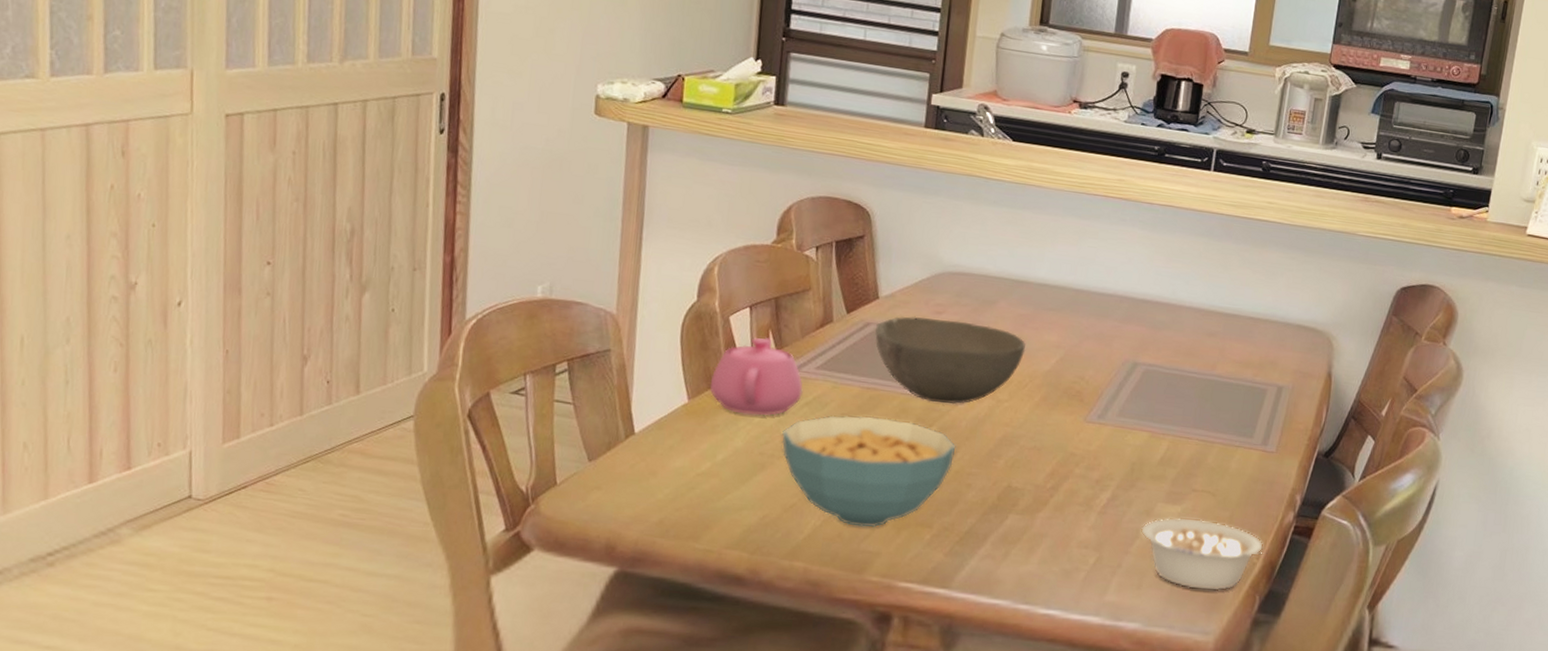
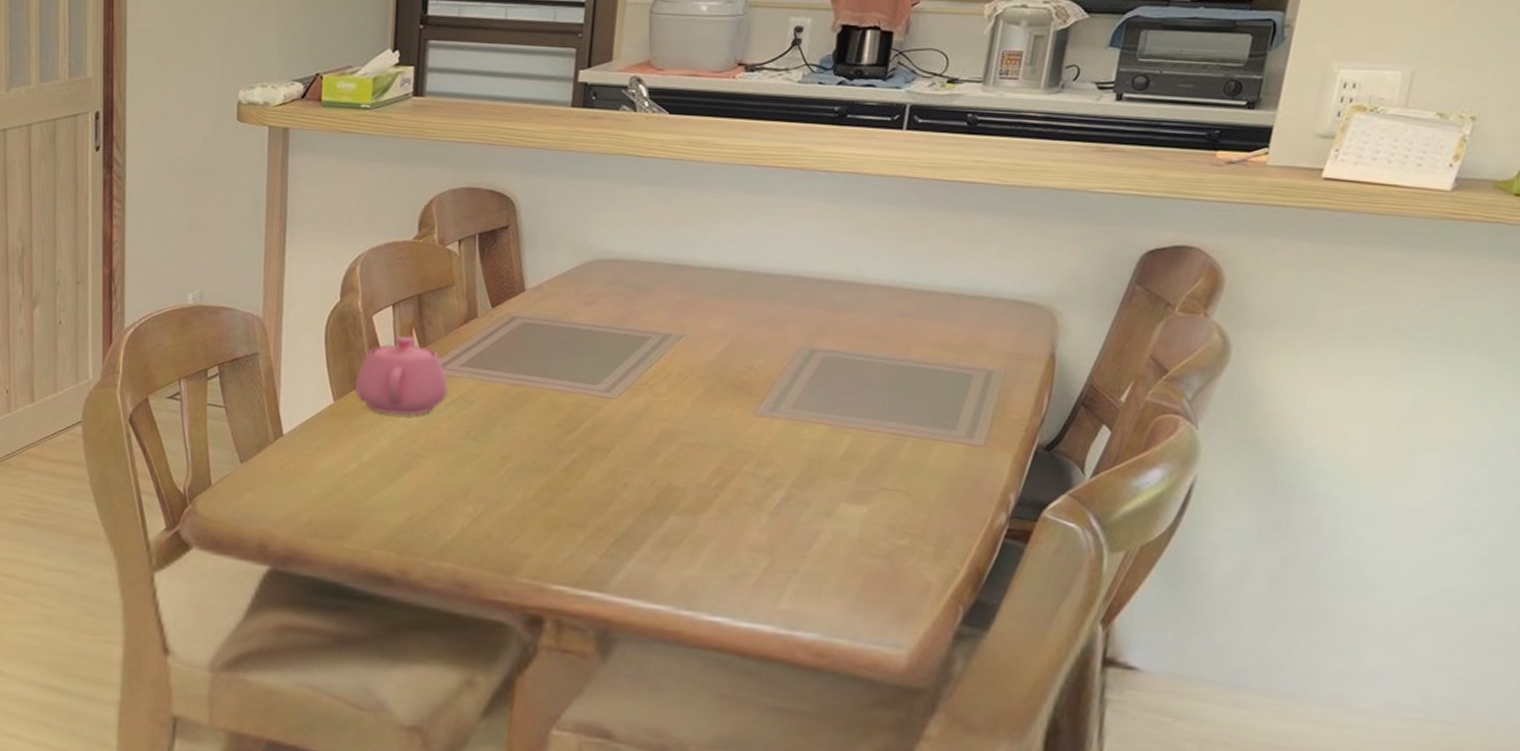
cereal bowl: present [781,415,956,528] -> none [426,413,610,529]
bowl: present [874,316,1026,405] -> none [521,307,686,400]
legume: present [1141,517,1268,592] -> none [820,518,974,601]

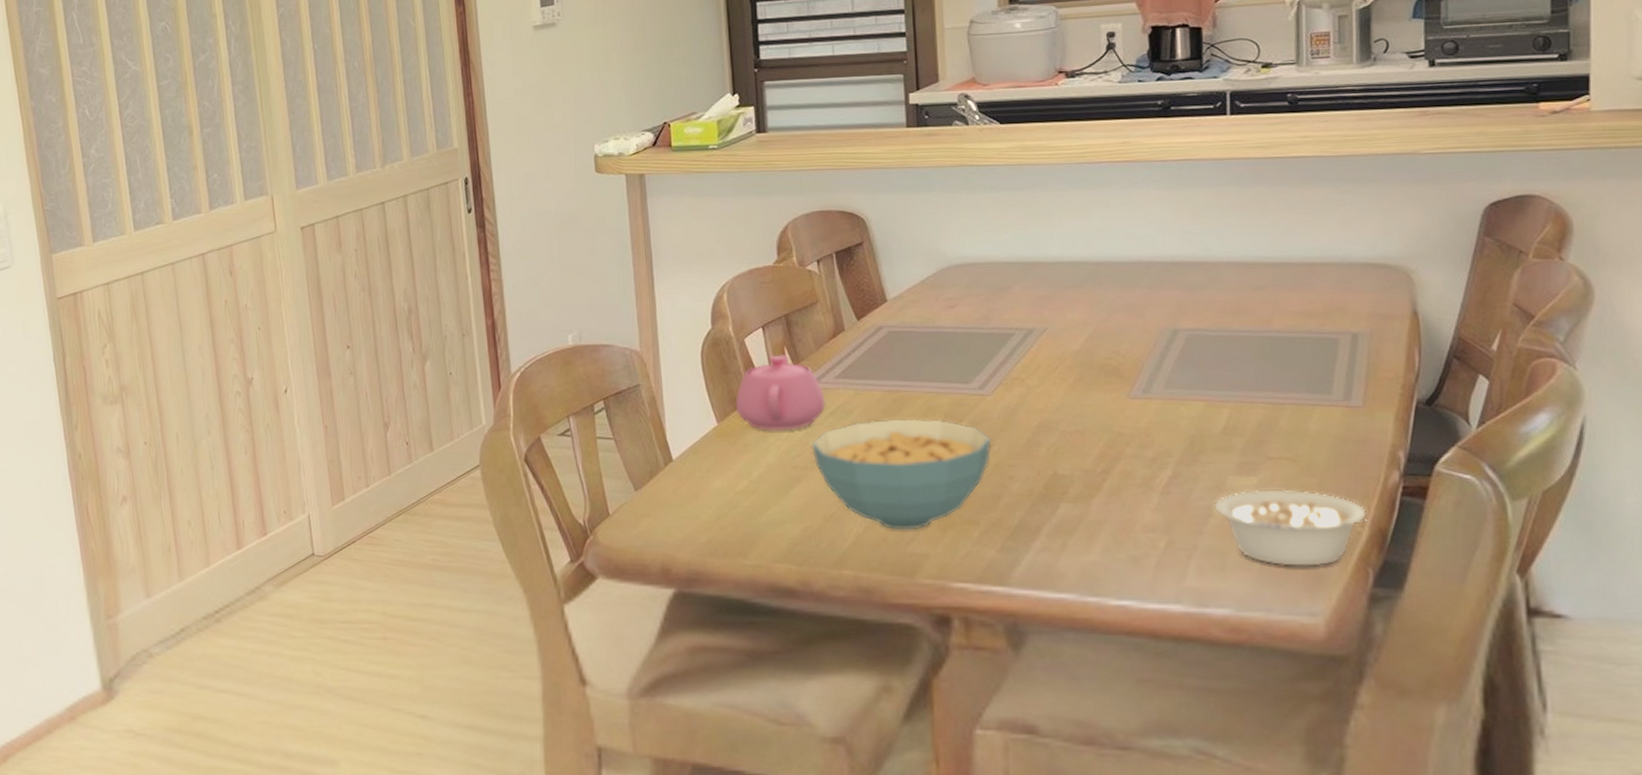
cereal bowl: none [426,413,610,529] -> present [811,418,992,530]
legume: none [820,518,974,601] -> present [1214,489,1374,568]

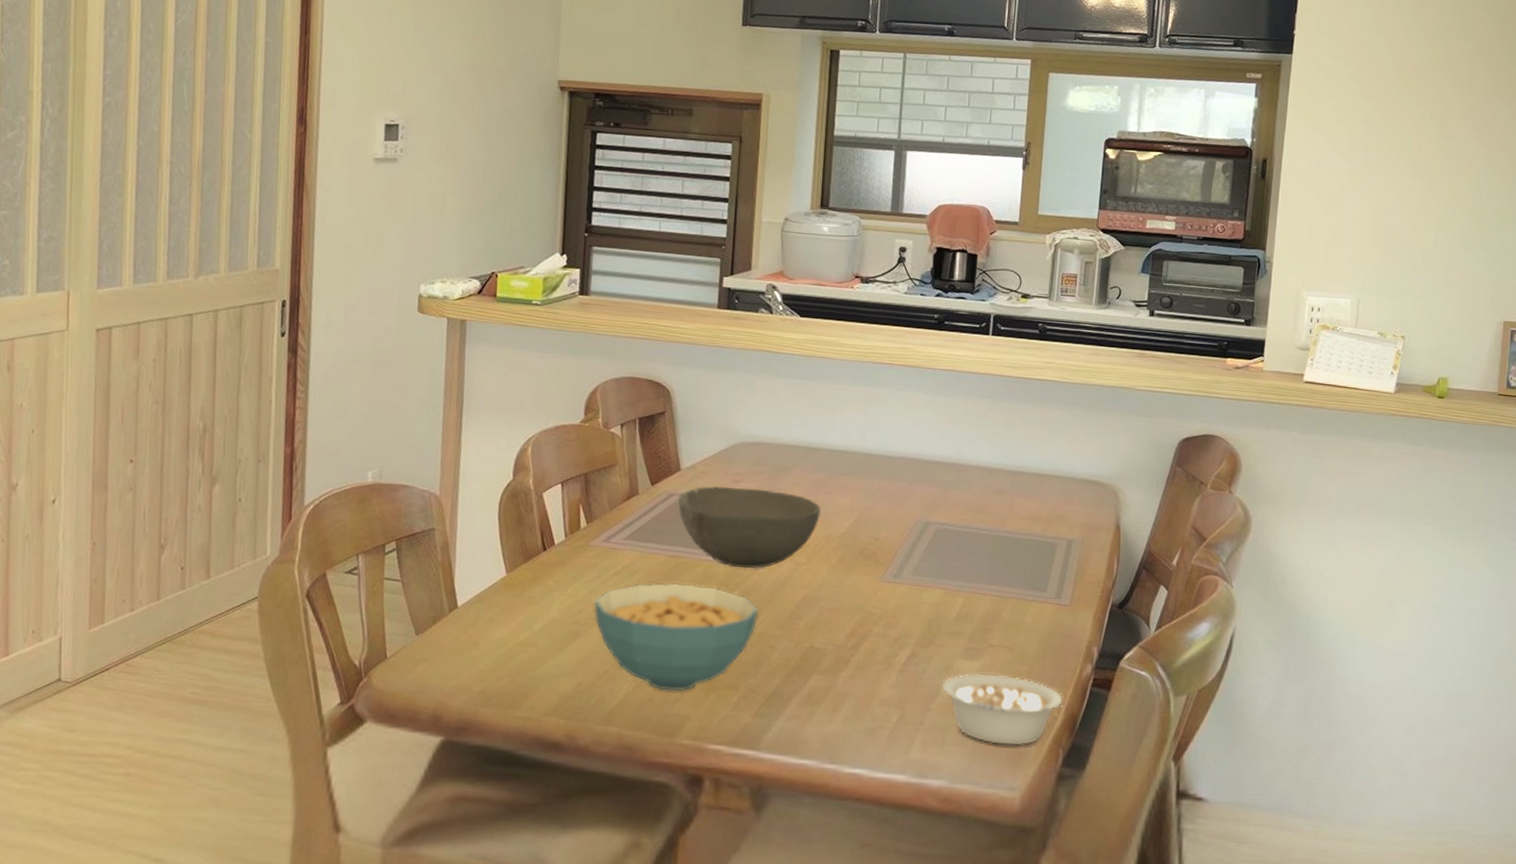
teapot: present [735,353,826,431] -> none [526,511,613,586]
bowl: none [888,312,1050,398] -> present [677,485,821,569]

